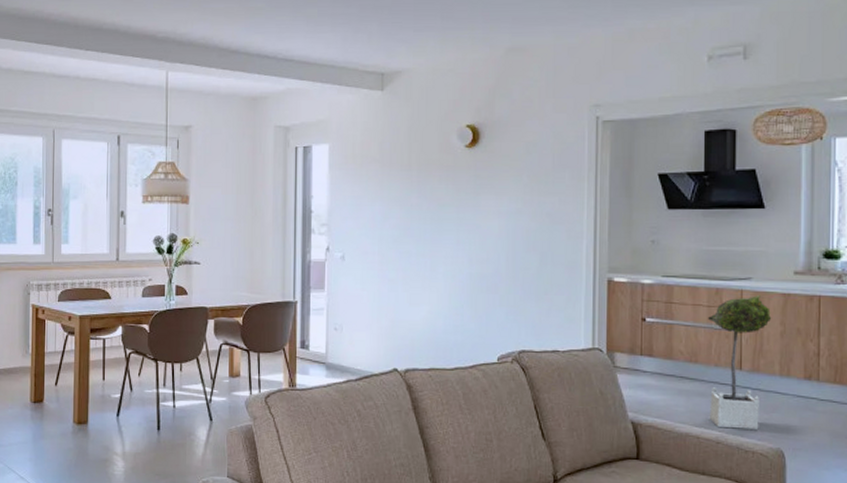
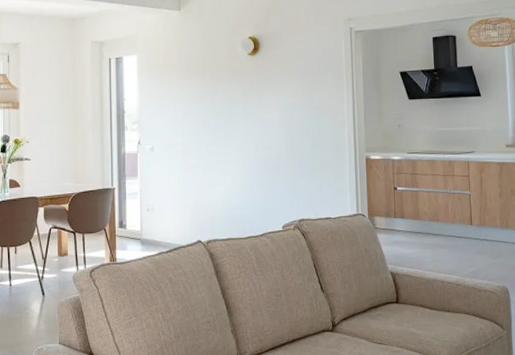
potted tree: present [708,296,772,430] -> none [444,165,492,273]

